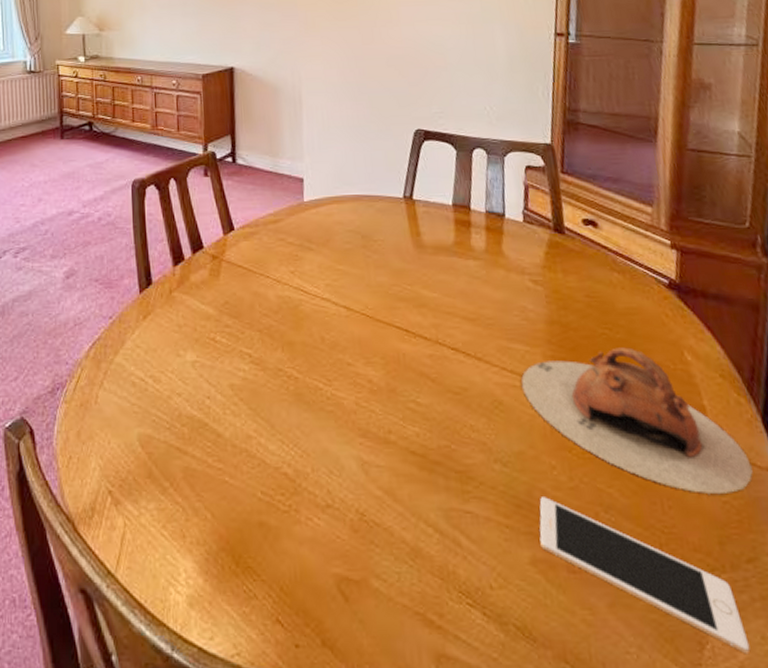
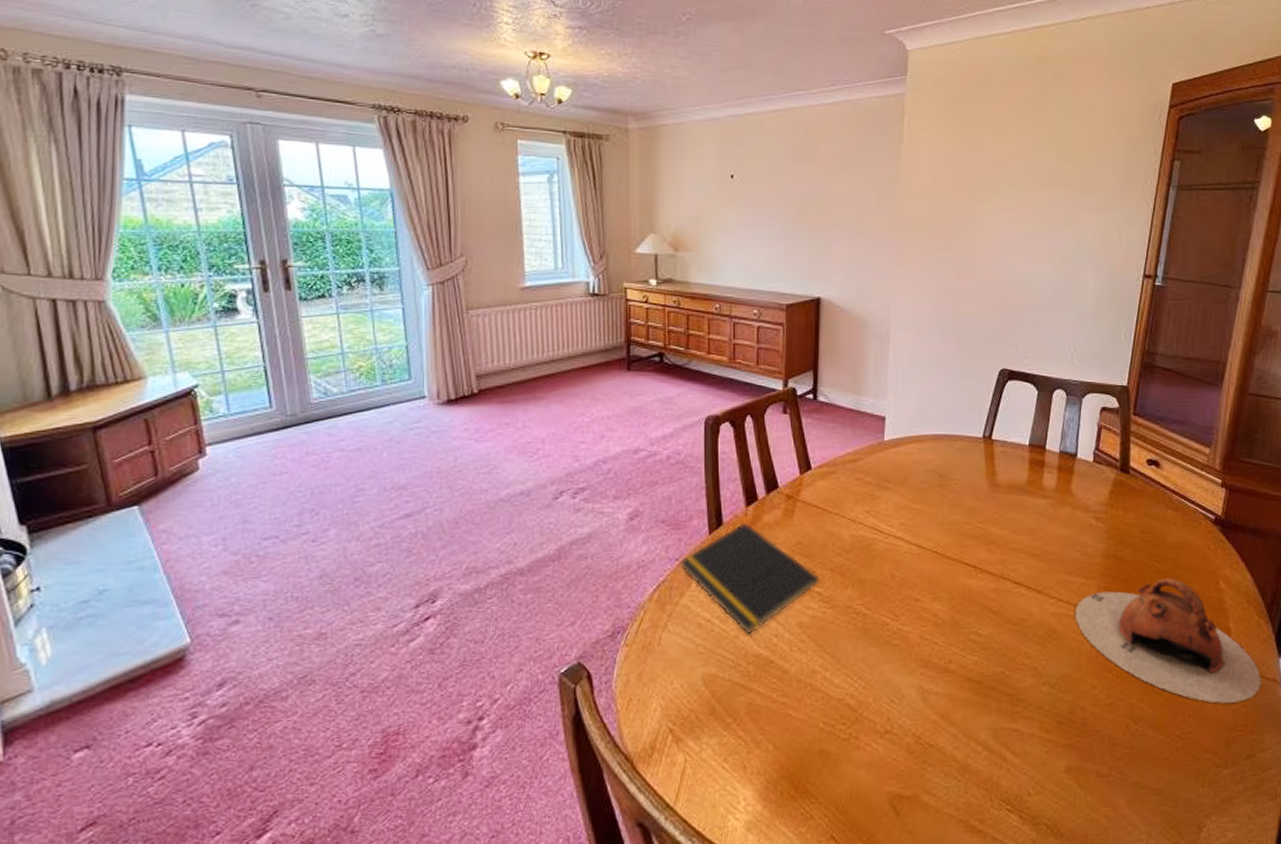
notepad: none [114,281,249,396] -> present [680,521,820,635]
cell phone: present [539,497,750,655] -> none [1076,713,1238,833]

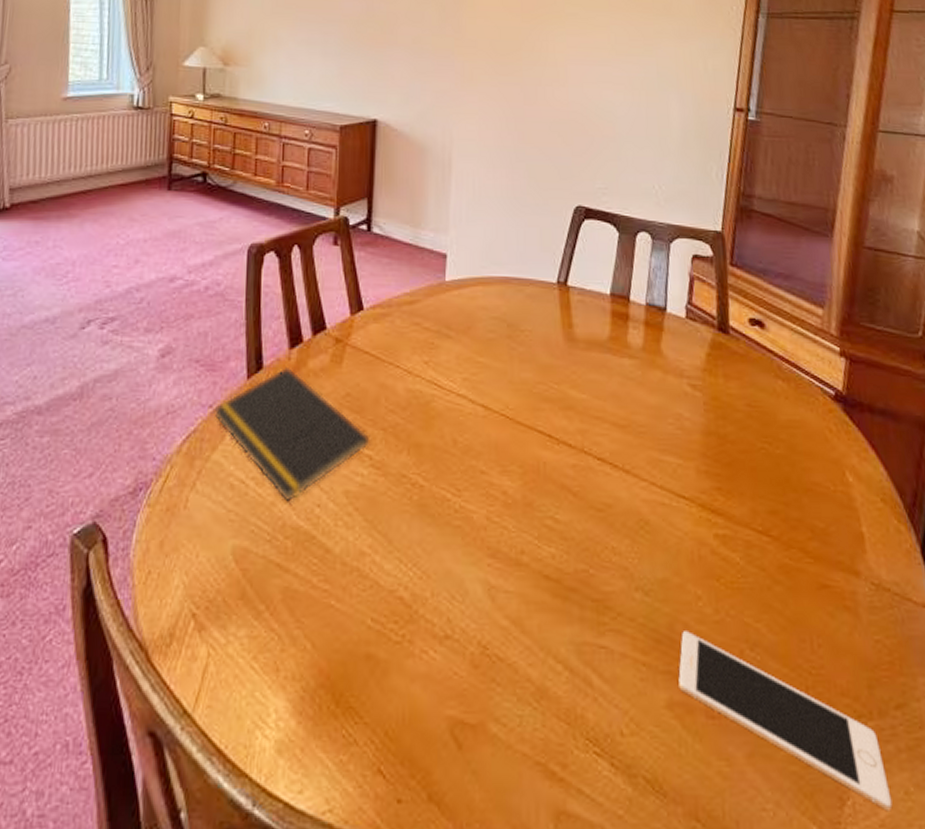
teapot: present [1074,578,1261,704] -> none [670,464,908,633]
cell phone: none [1076,713,1238,833] -> present [678,631,893,812]

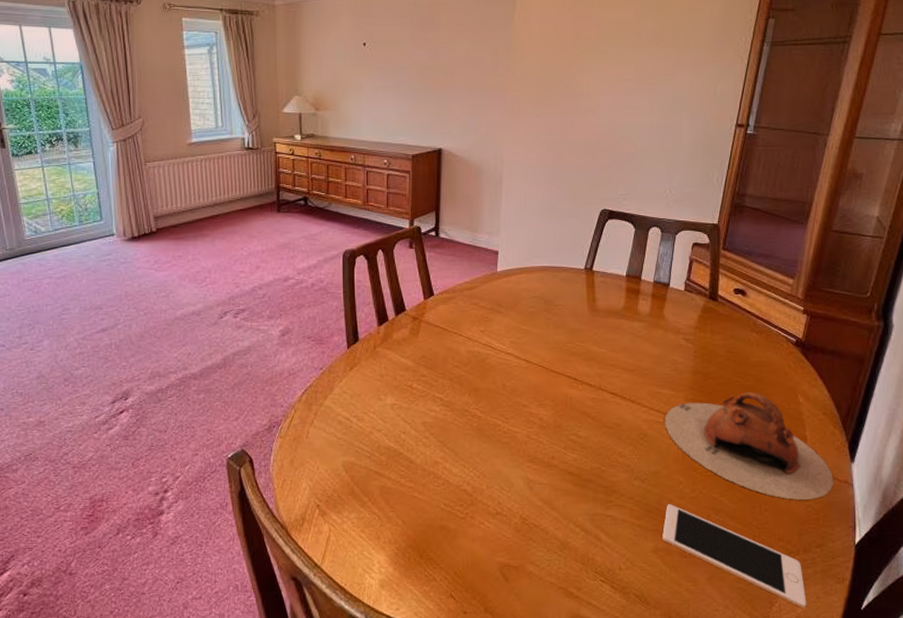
notepad: present [214,366,370,502] -> none [324,338,441,431]
teapot: none [670,464,908,633] -> present [664,392,834,501]

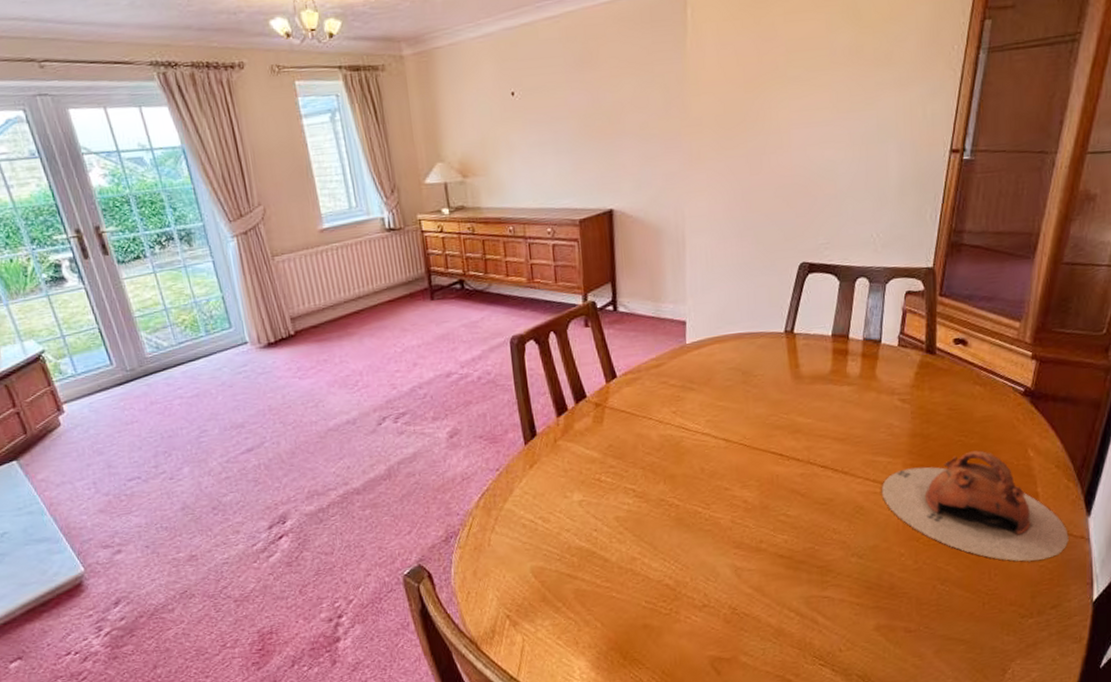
cell phone: present [662,504,807,609] -> none [884,578,1042,673]

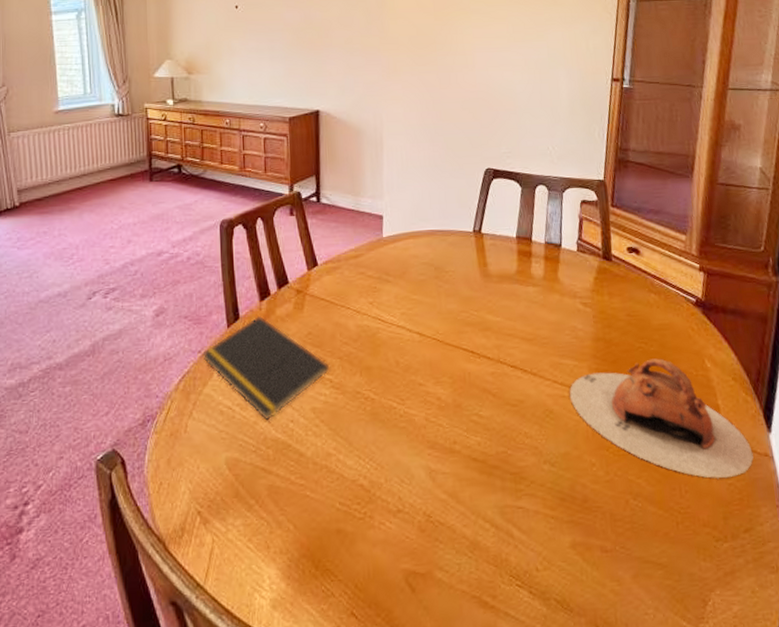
notepad: none [501,431,633,531] -> present [202,315,330,421]

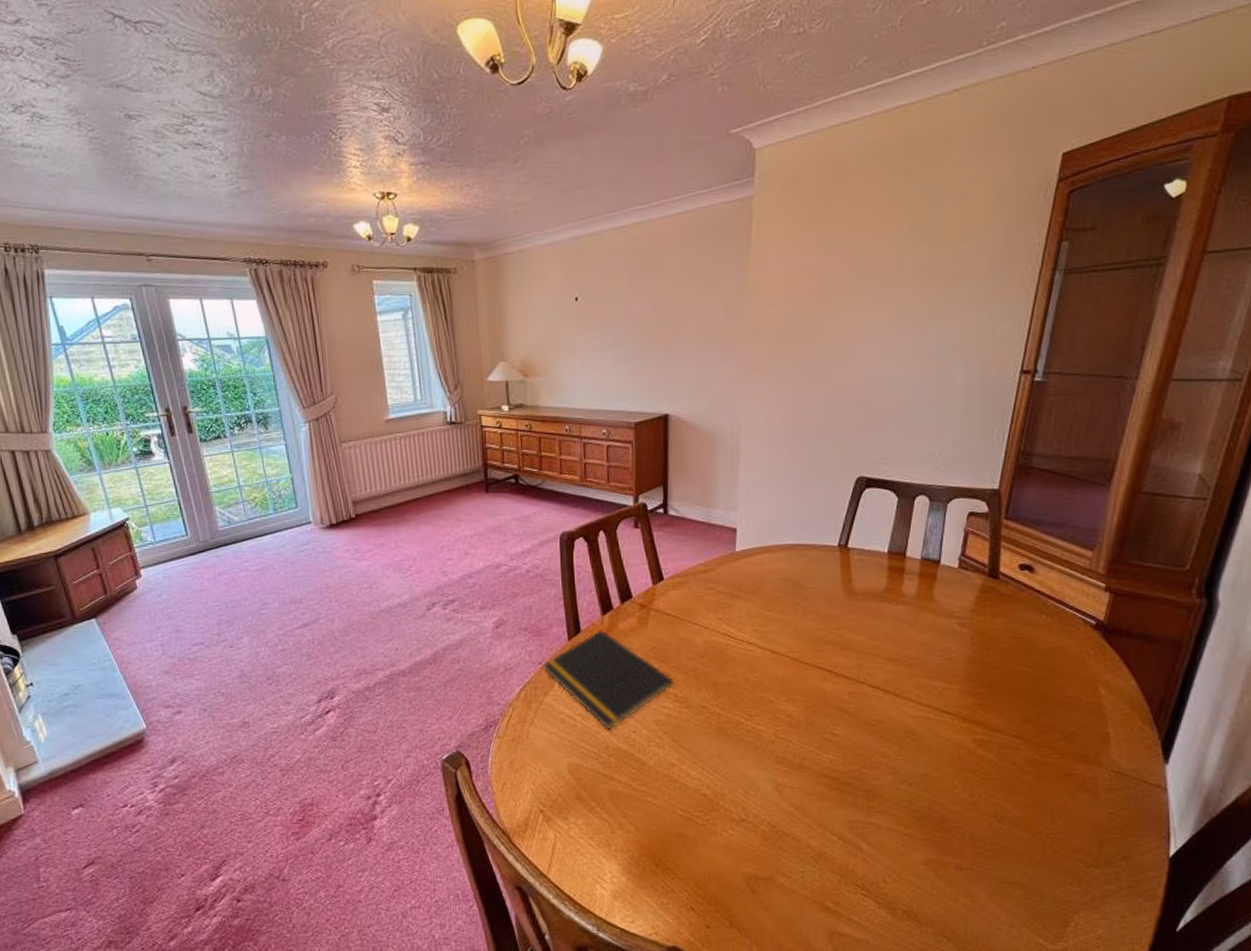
teapot: present [569,358,754,479] -> none [935,683,1143,807]

